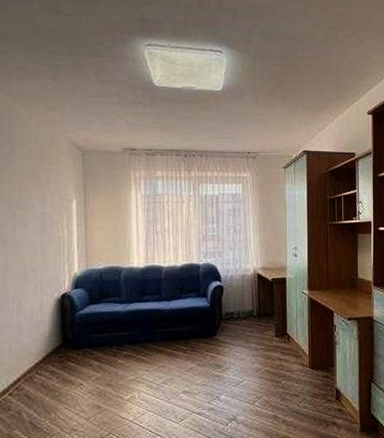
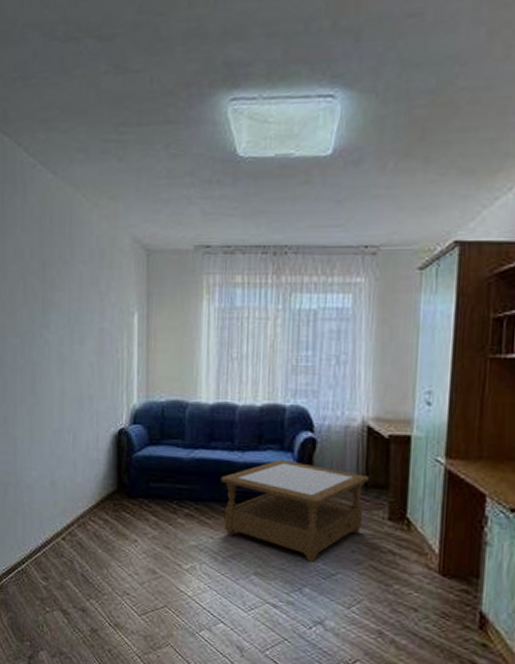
coffee table: none [152,303,261,376] -> present [220,459,369,562]

